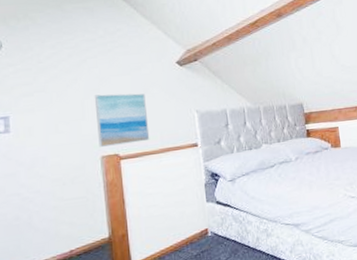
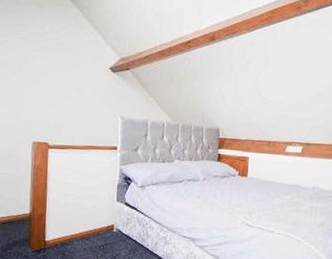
wall art: present [94,93,150,147] -> none [32,86,78,136]

